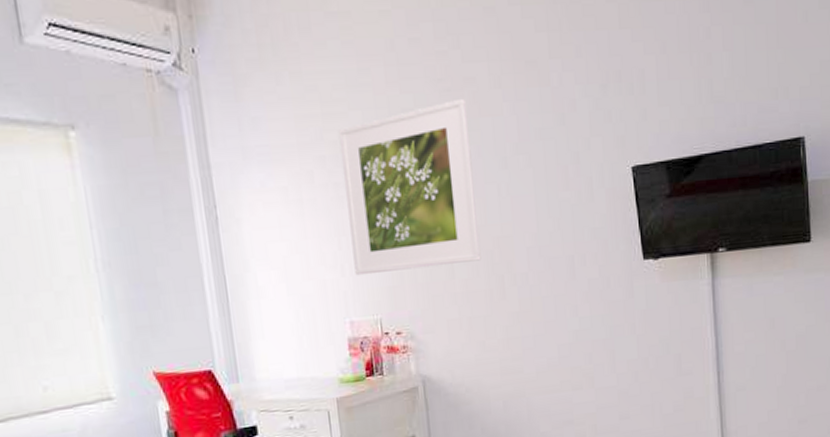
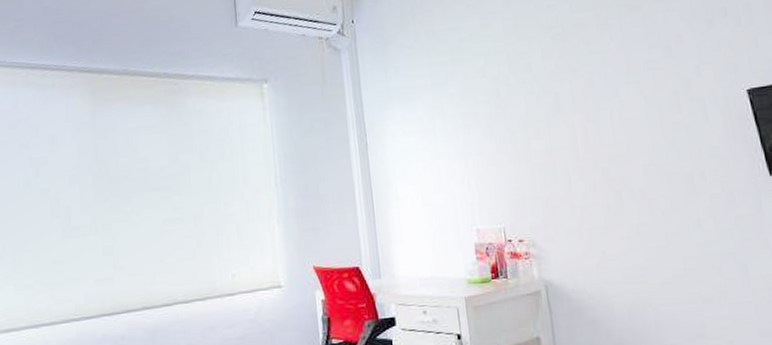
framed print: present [338,98,482,276] -> none [464,40,598,190]

